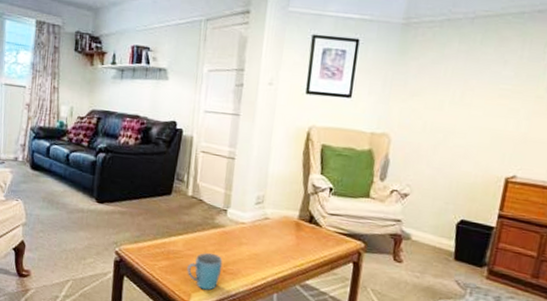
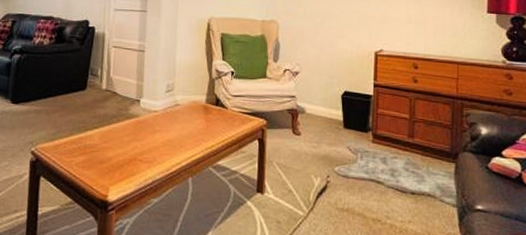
mug: present [187,252,223,290] -> none [104,143,139,182]

